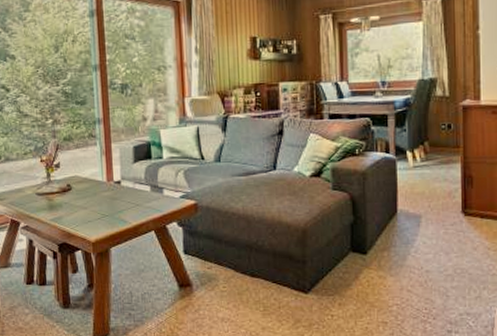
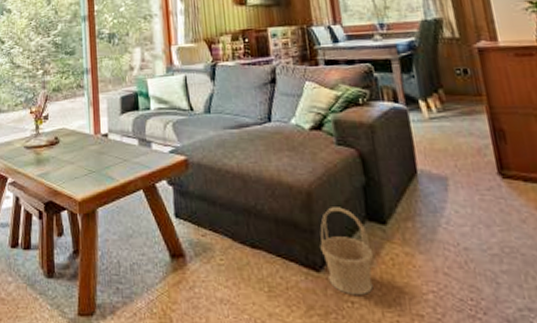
basket: none [310,241,354,311] -> present [320,207,374,296]

